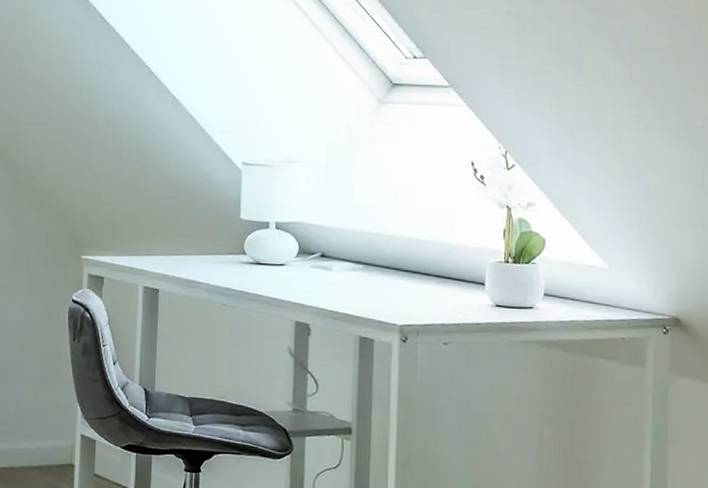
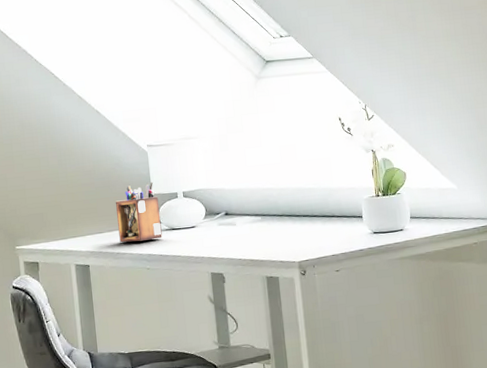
desk organizer: none [196,204,247,272] -> present [116,181,162,243]

